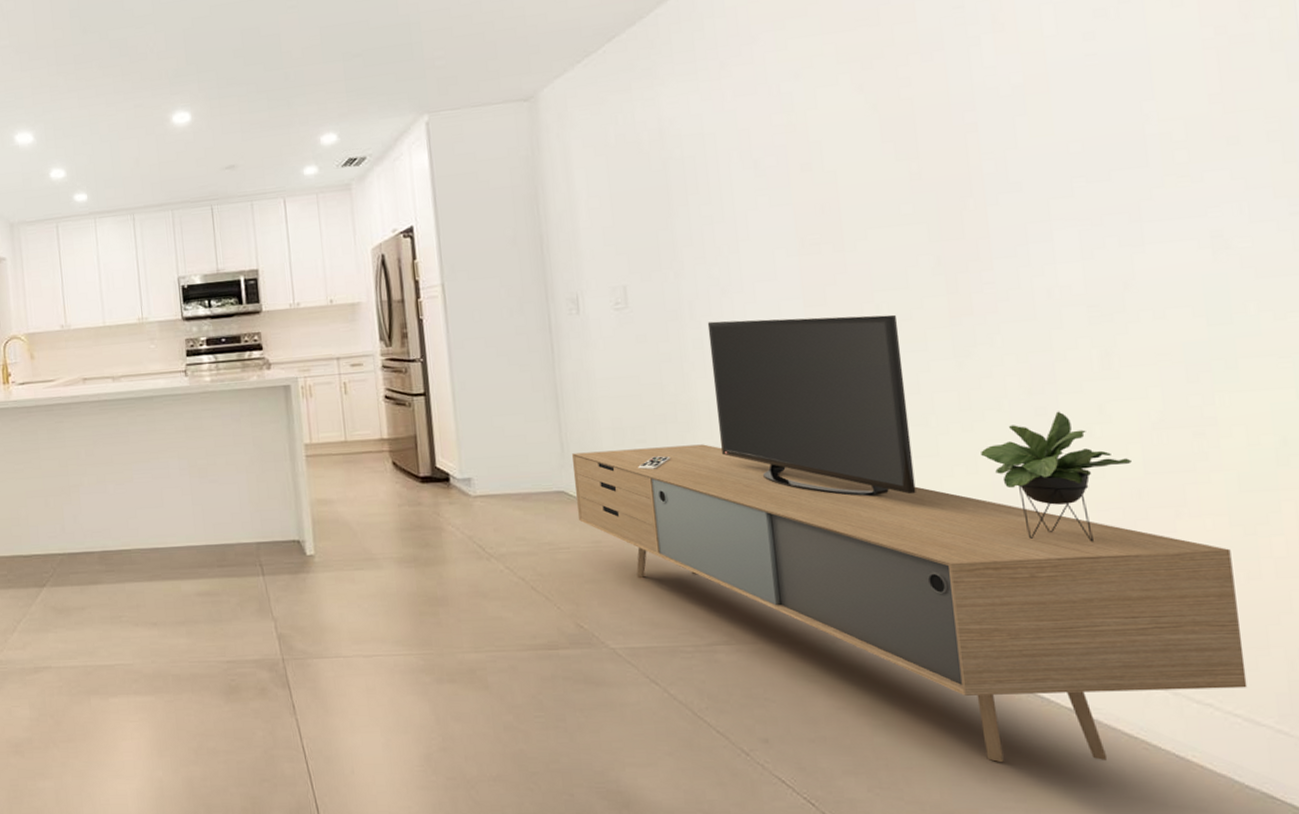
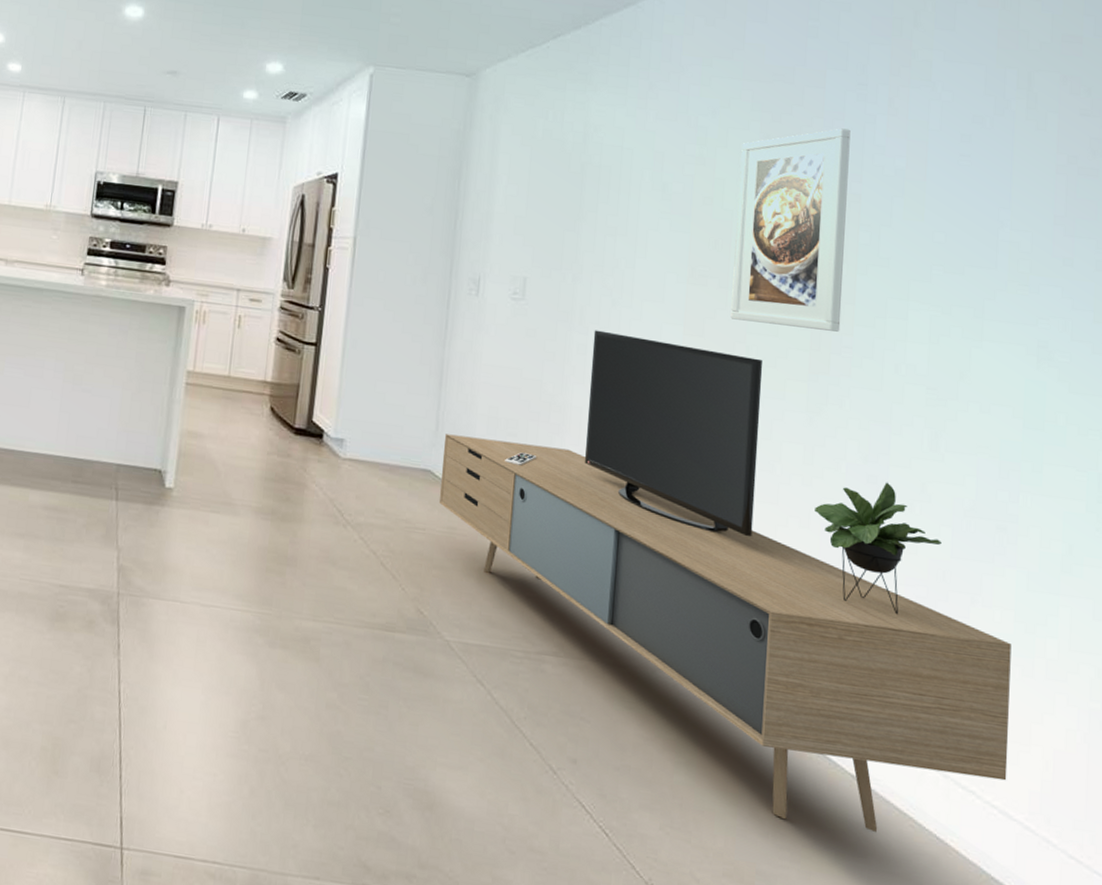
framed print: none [833,58,978,281] -> present [730,128,851,332]

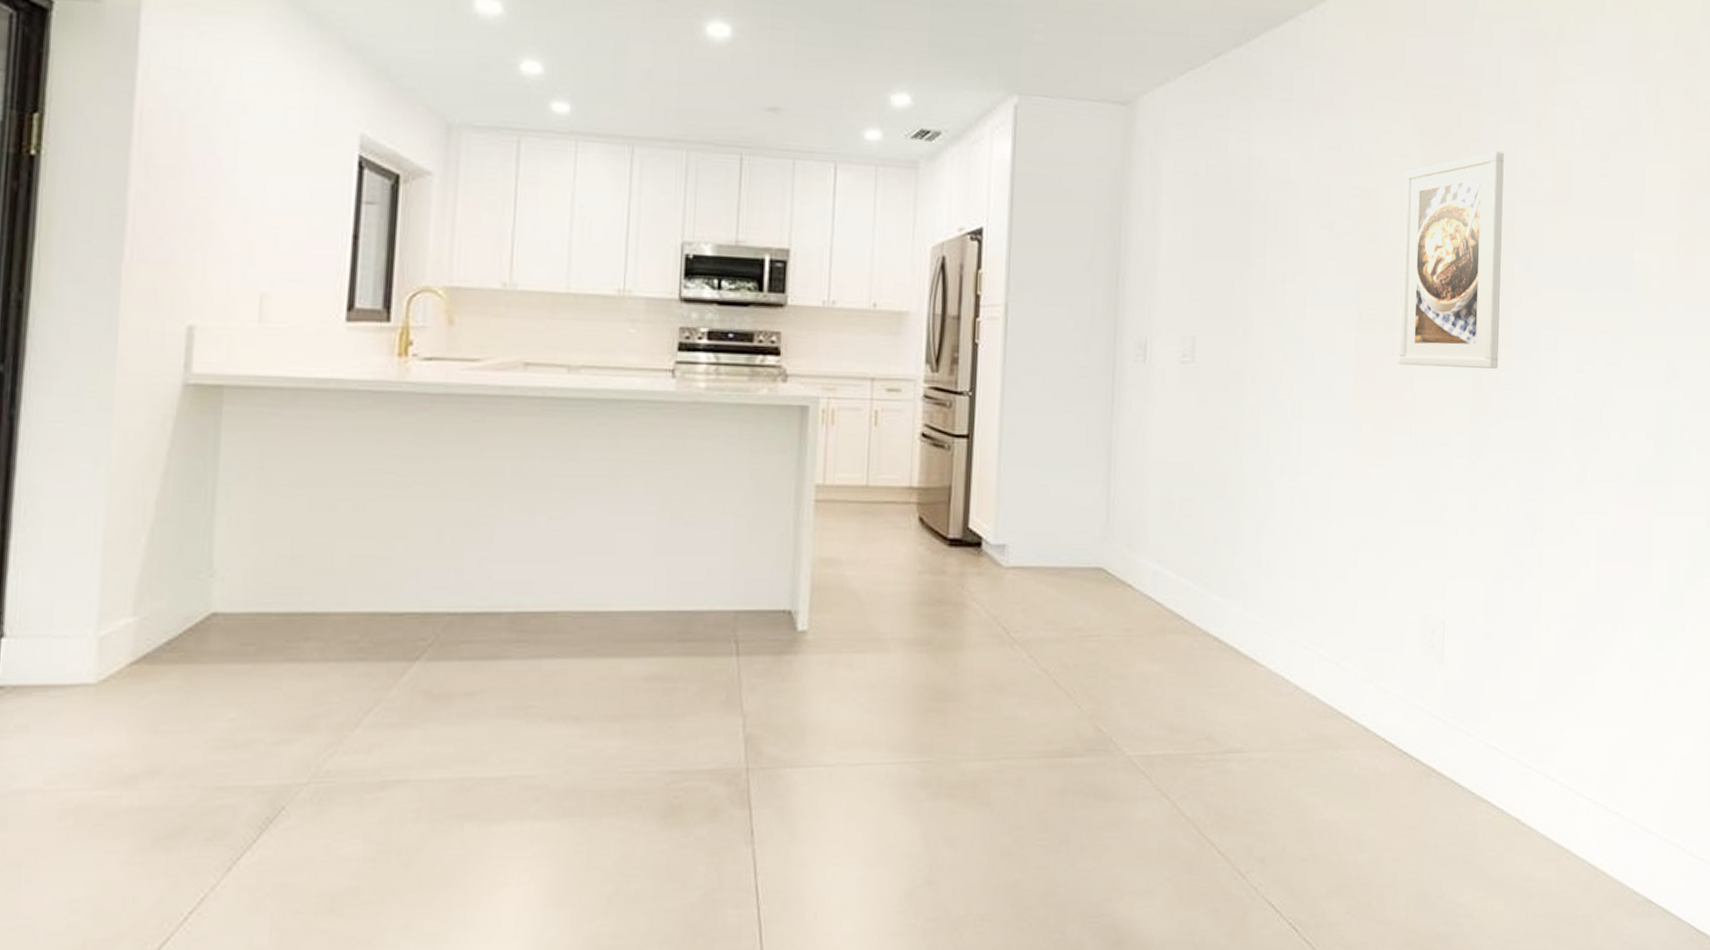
media console: present [438,330,1012,832] -> none [1113,389,1647,877]

